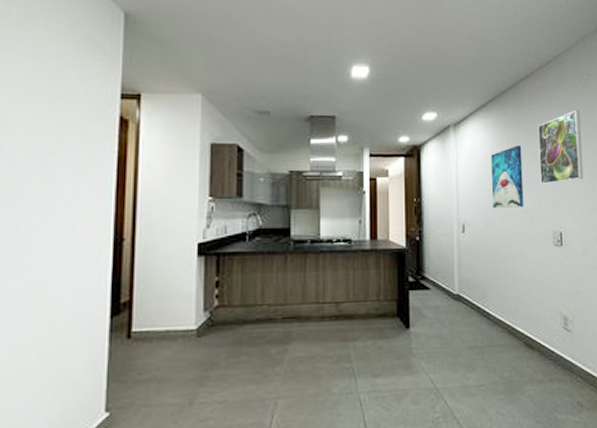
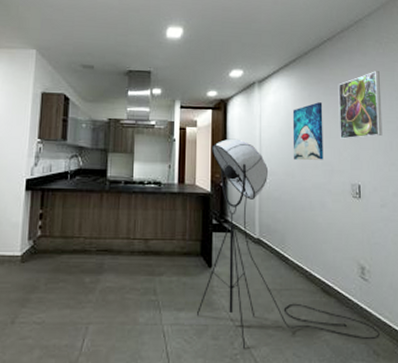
floor lamp: none [394,188,583,412] -> present [196,138,380,349]

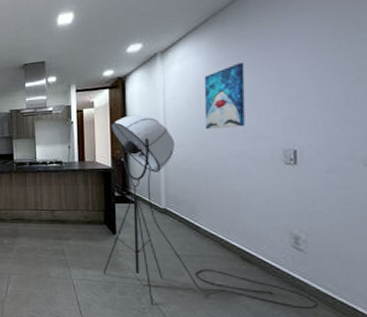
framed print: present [338,71,383,139] -> none [267,11,334,101]

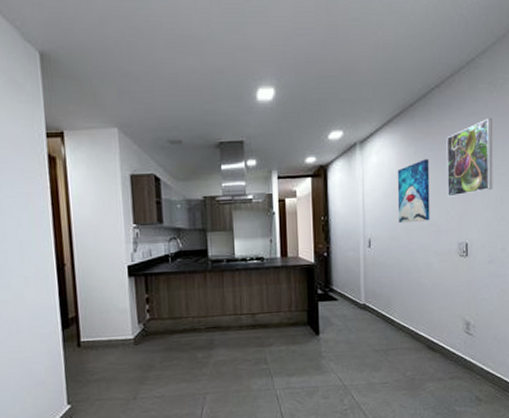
floor lamp: present [102,114,318,309] -> none [306,206,482,405]
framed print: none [267,11,334,101] -> present [446,118,493,197]

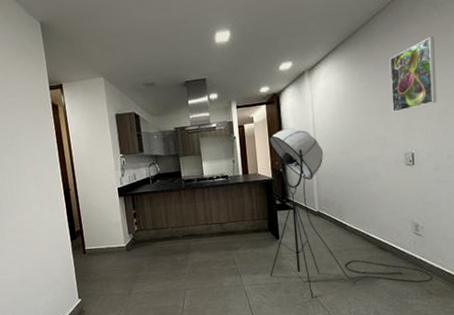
floor lamp: none [306,206,482,405] -> present [268,127,433,298]
wall art: present [397,159,430,224] -> none [343,80,376,140]

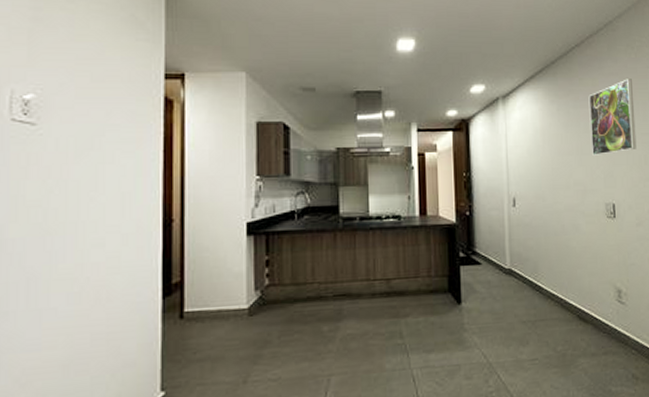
floor lamp: present [268,127,433,298] -> none [447,162,638,386]

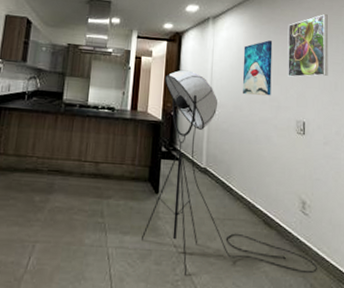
floor lamp: none [447,162,638,386] -> present [140,69,317,276]
wall art: none [540,117,576,182] -> present [243,40,273,96]

